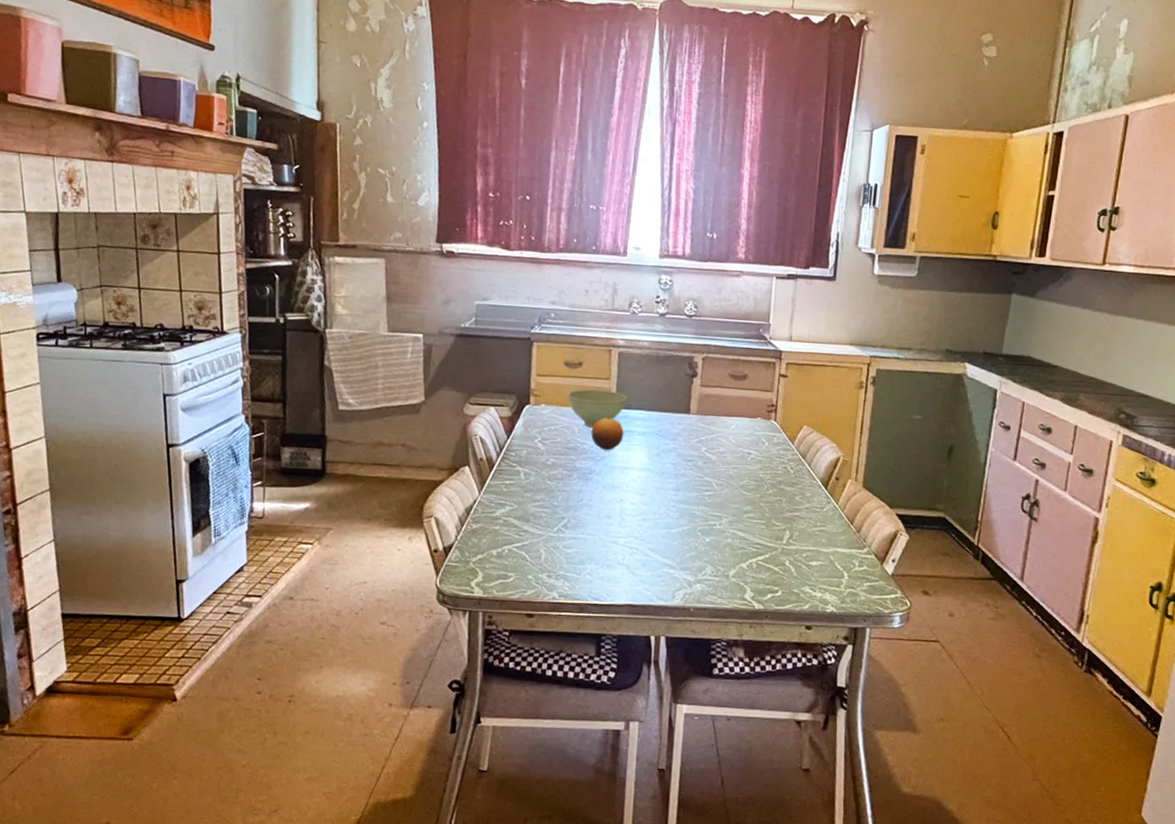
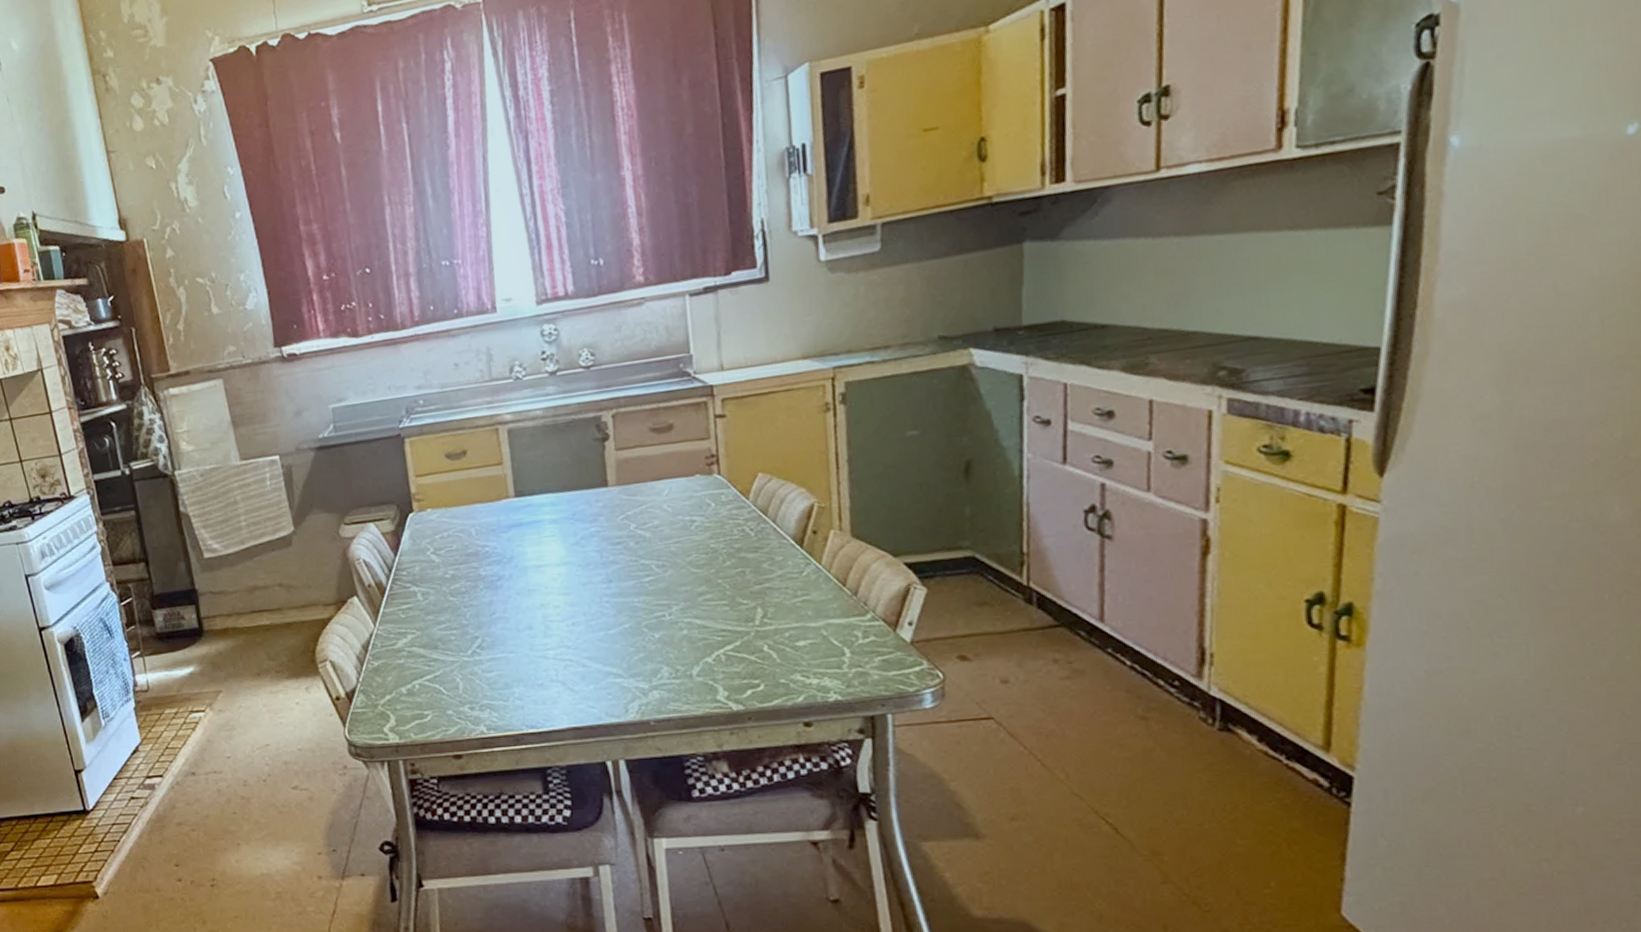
bowl: present [567,389,628,427] -> none [455,477,528,526]
fruit: present [591,417,624,451] -> none [491,509,532,550]

